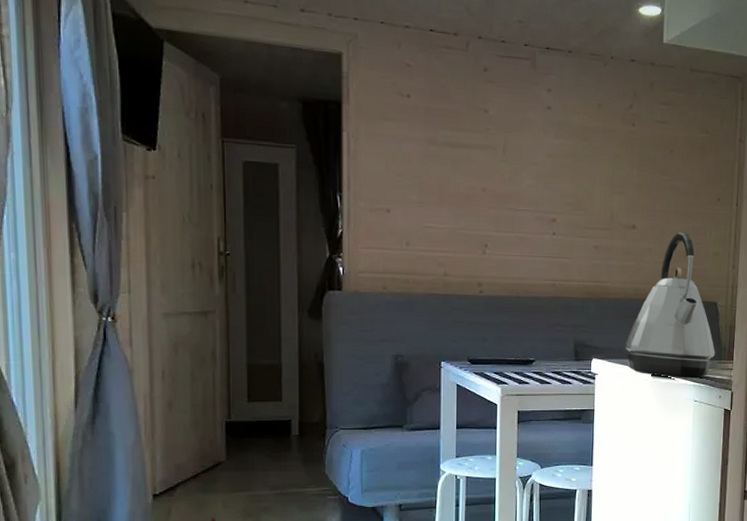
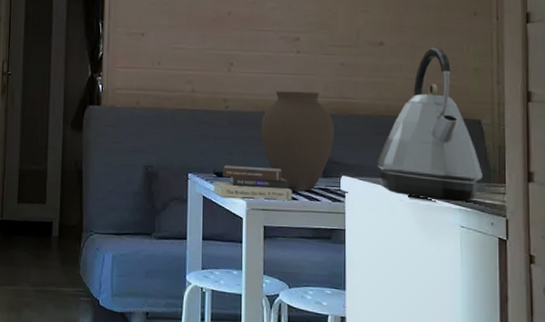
books: none [467,351,546,385] -> present [213,164,292,201]
vase: none [515,274,587,374] -> present [260,91,334,191]

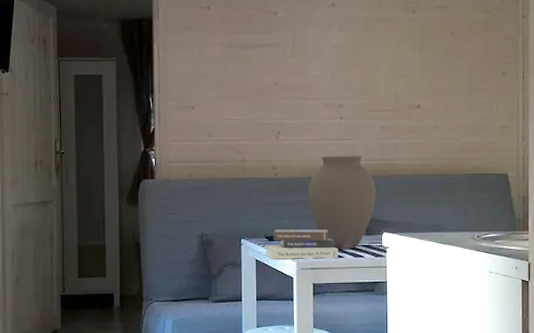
kettle: present [377,47,483,202] -> none [415,108,509,250]

